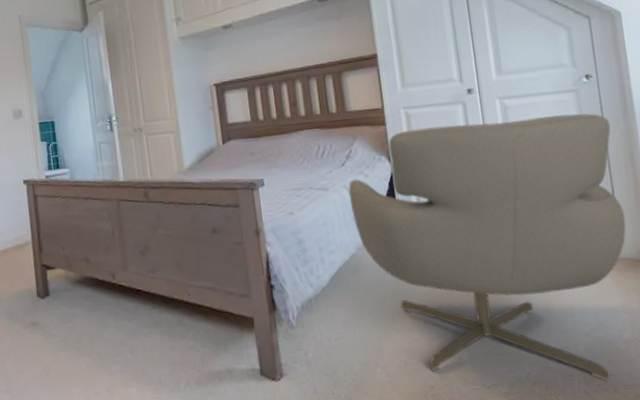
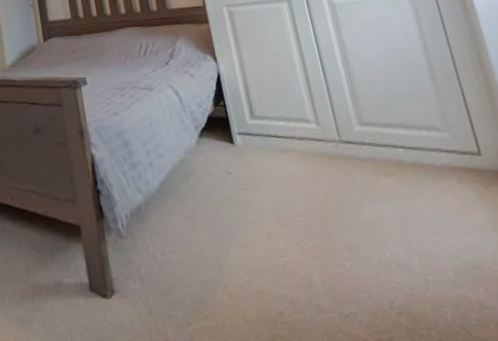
chair: present [348,113,626,381] -> none [174,11,489,315]

